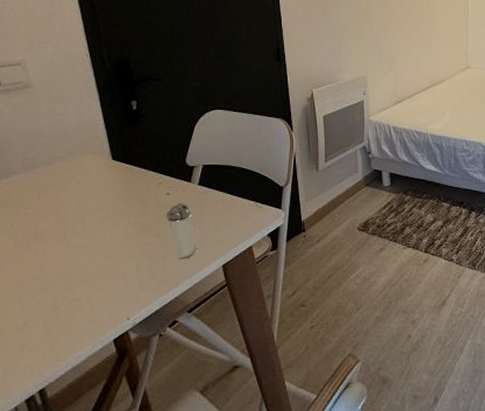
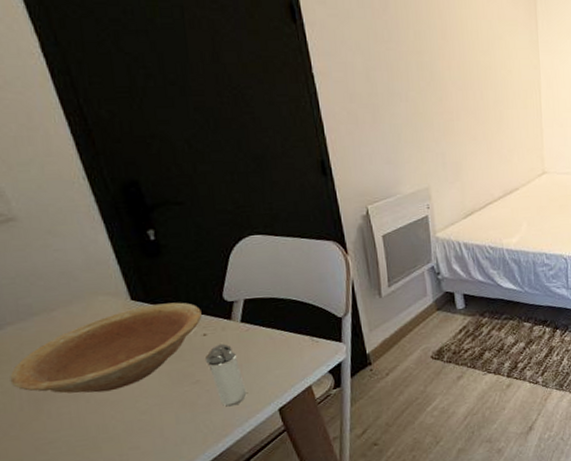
bowl: none [10,164,167,238] -> present [10,302,202,394]

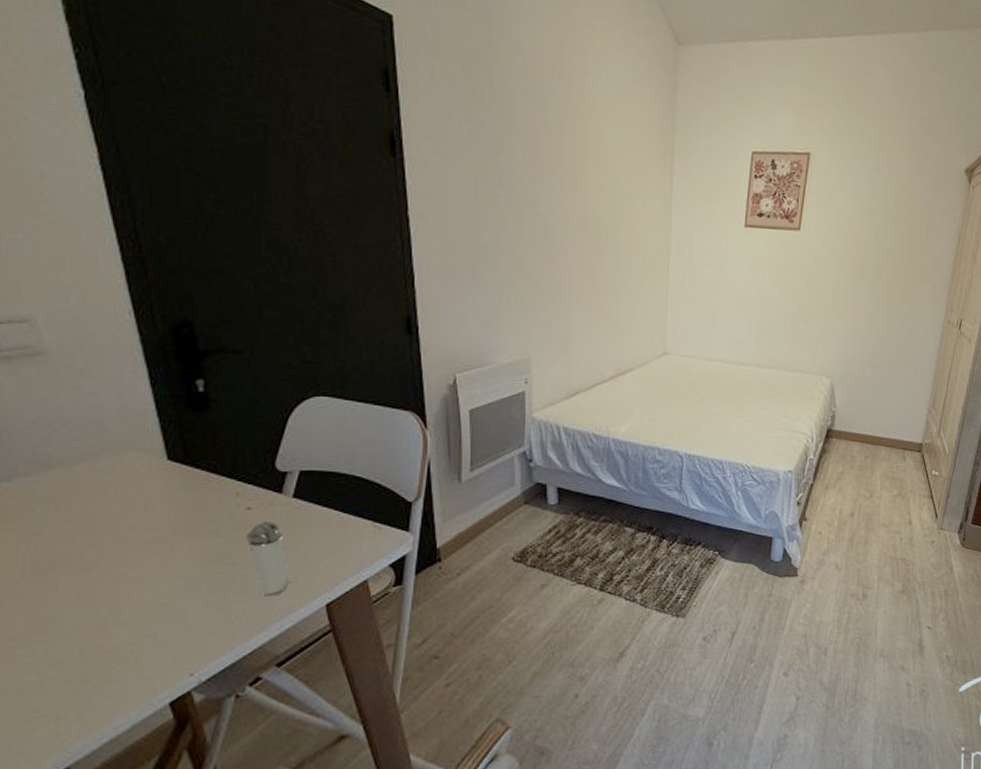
bowl: present [10,302,202,394] -> none [14,467,248,566]

